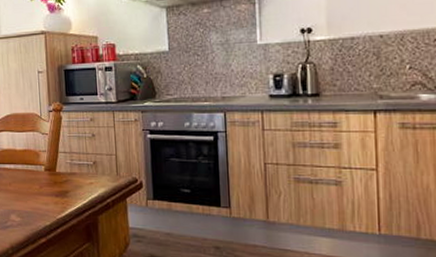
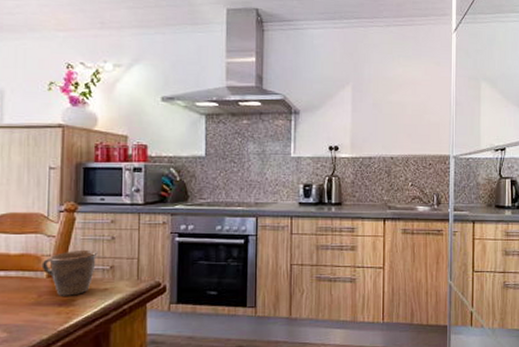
mug: none [40,146,82,188] -> present [41,249,98,296]

